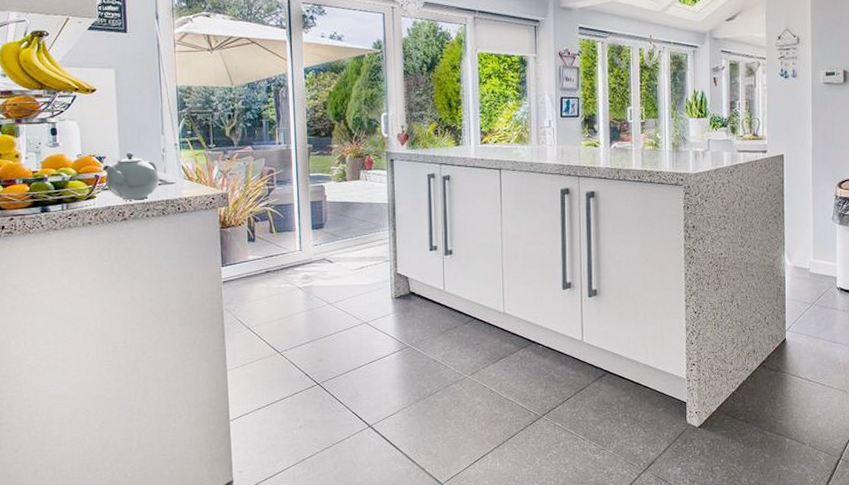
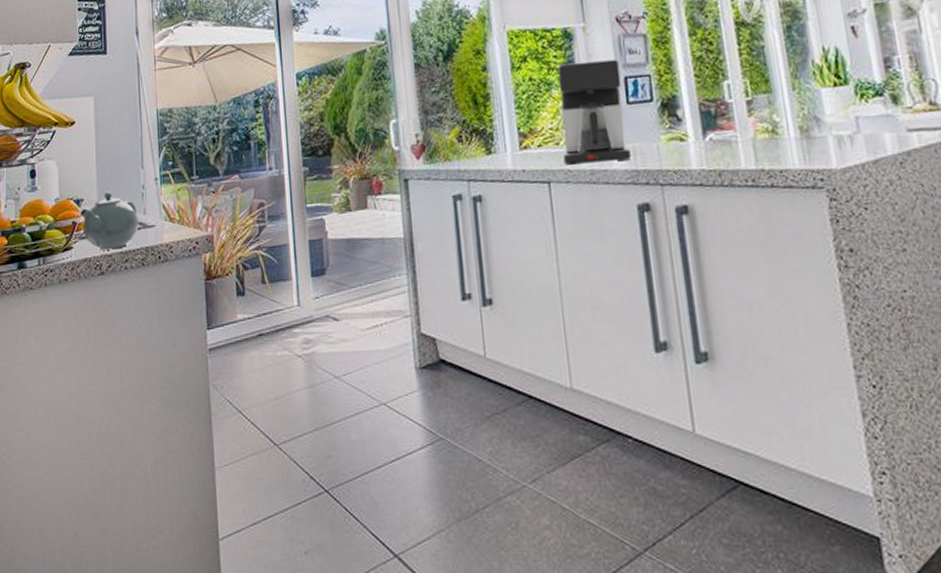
coffee maker: none [512,83,561,158] -> present [558,59,632,165]

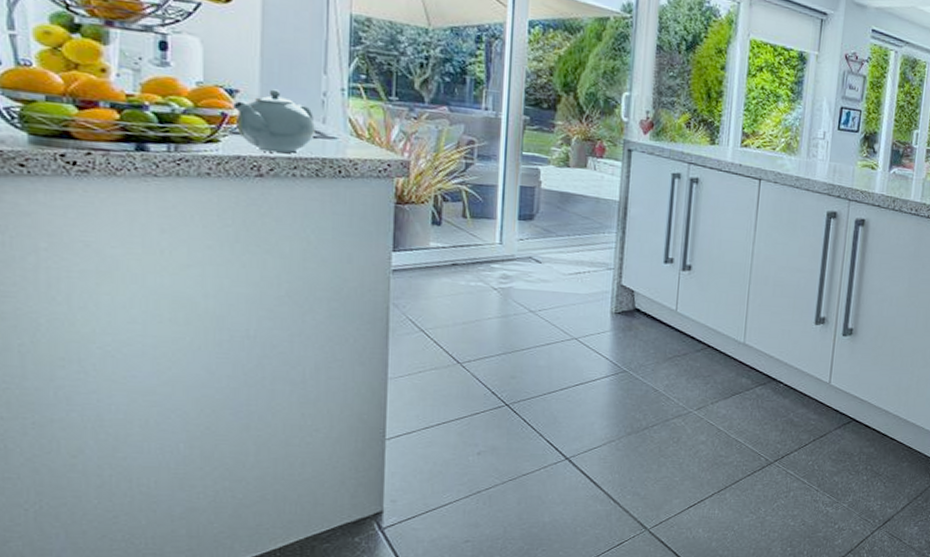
coffee maker: present [558,59,632,165] -> none [776,82,839,175]

